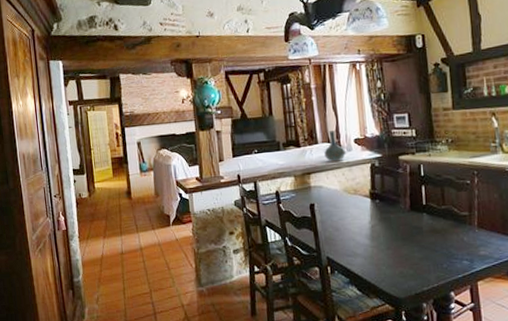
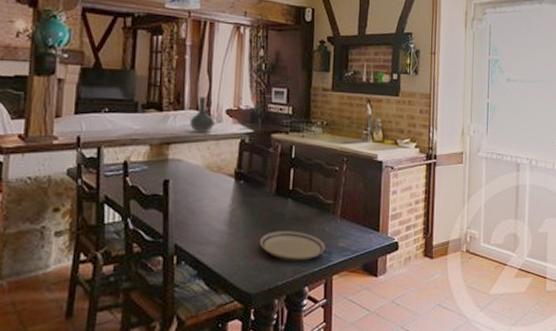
plate: none [400,242,466,270] -> present [259,231,325,262]

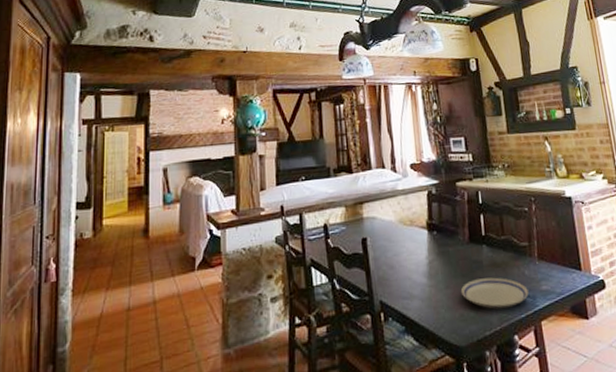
vase: present [190,97,215,134] -> none [378,155,401,191]

